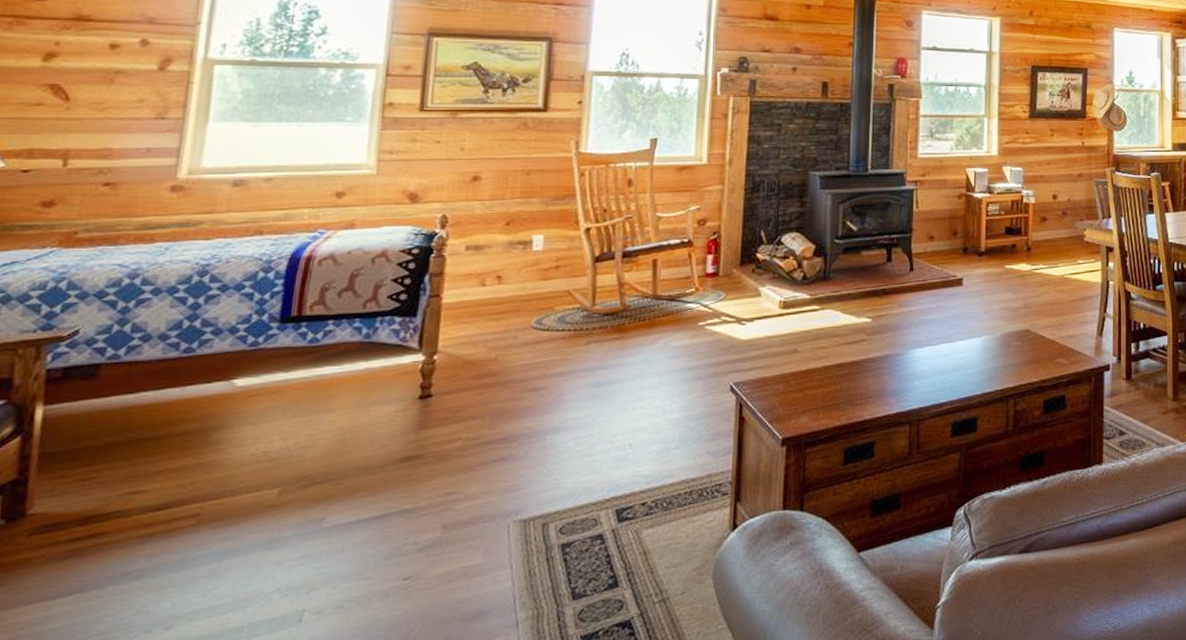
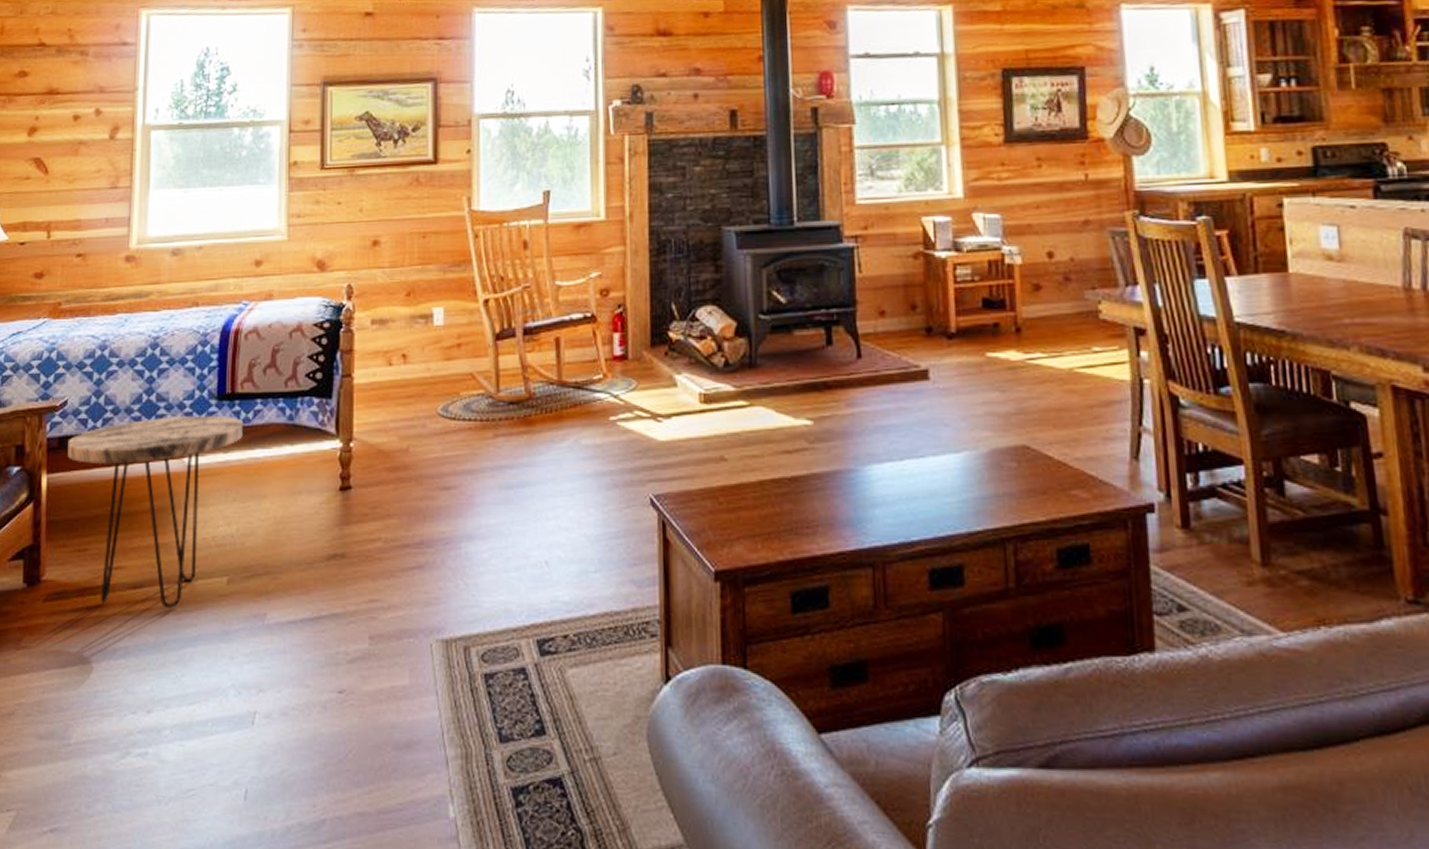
side table: none [75,337,311,529] -> present [67,415,244,608]

